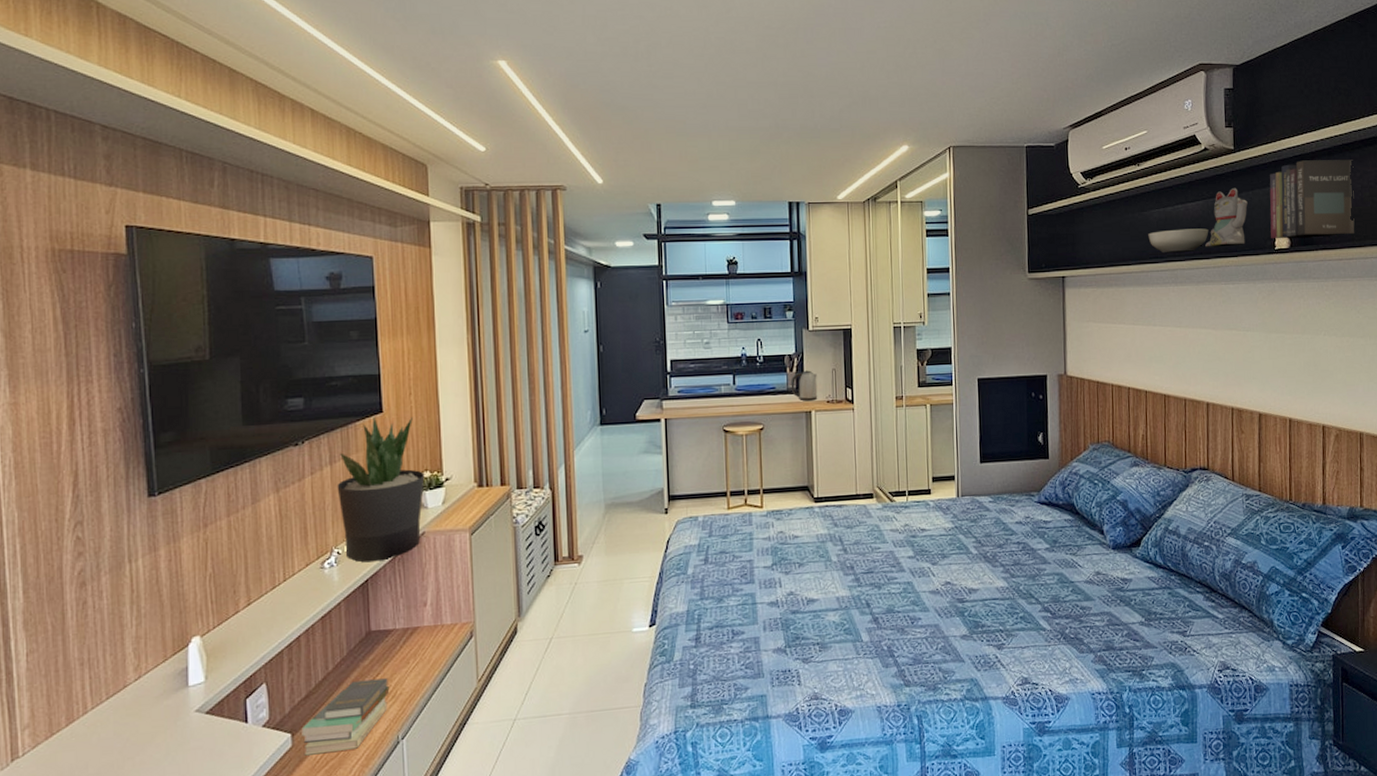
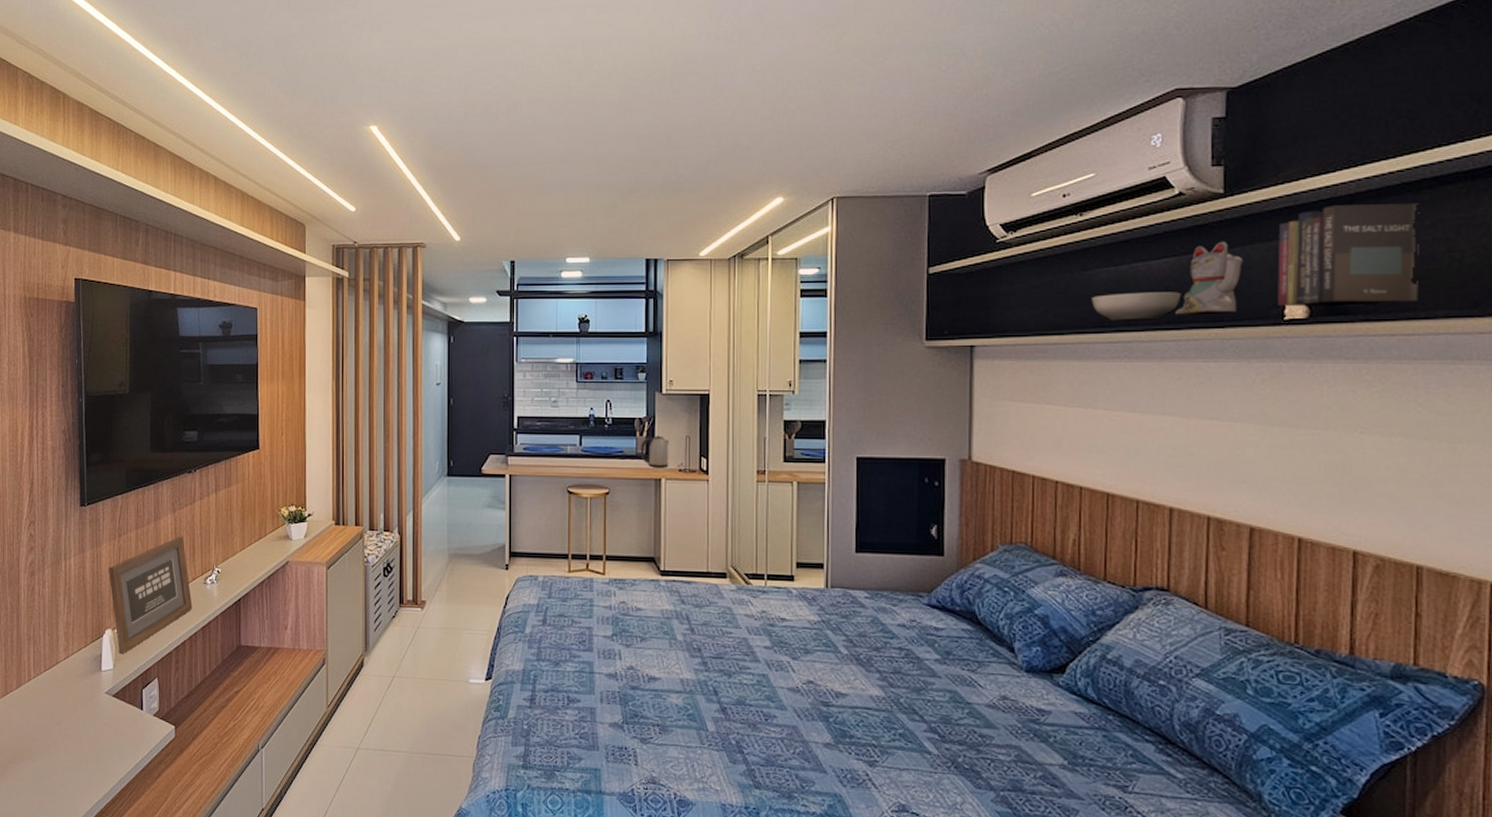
picture frame: none [192,518,307,663] -> present [109,536,193,654]
books: present [301,678,390,756] -> none [183,688,254,750]
planter: present [337,416,425,562] -> none [220,452,291,583]

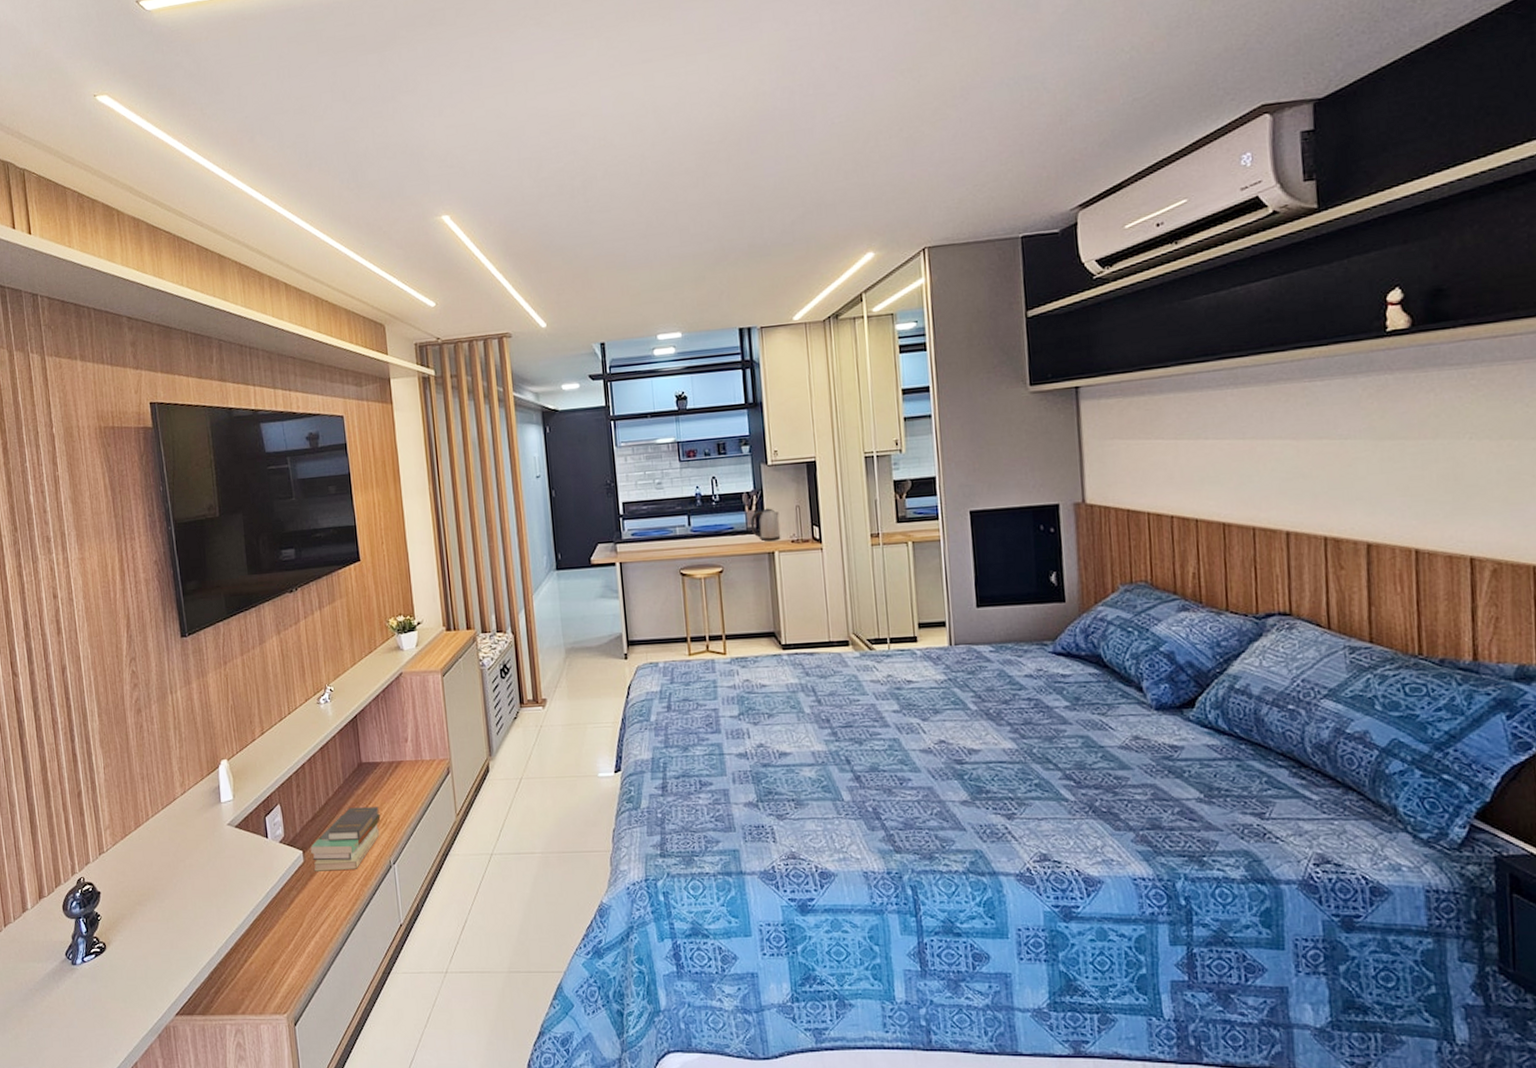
picture frame: present [109,536,193,654] -> none [217,657,308,784]
books: none [183,688,254,750] -> present [310,807,381,871]
bowl: present [1091,292,1182,322] -> none [1193,313,1283,349]
decorative figurine: present [1175,241,1243,315] -> none [1278,256,1342,337]
books: present [1277,203,1420,307] -> none [1375,201,1518,319]

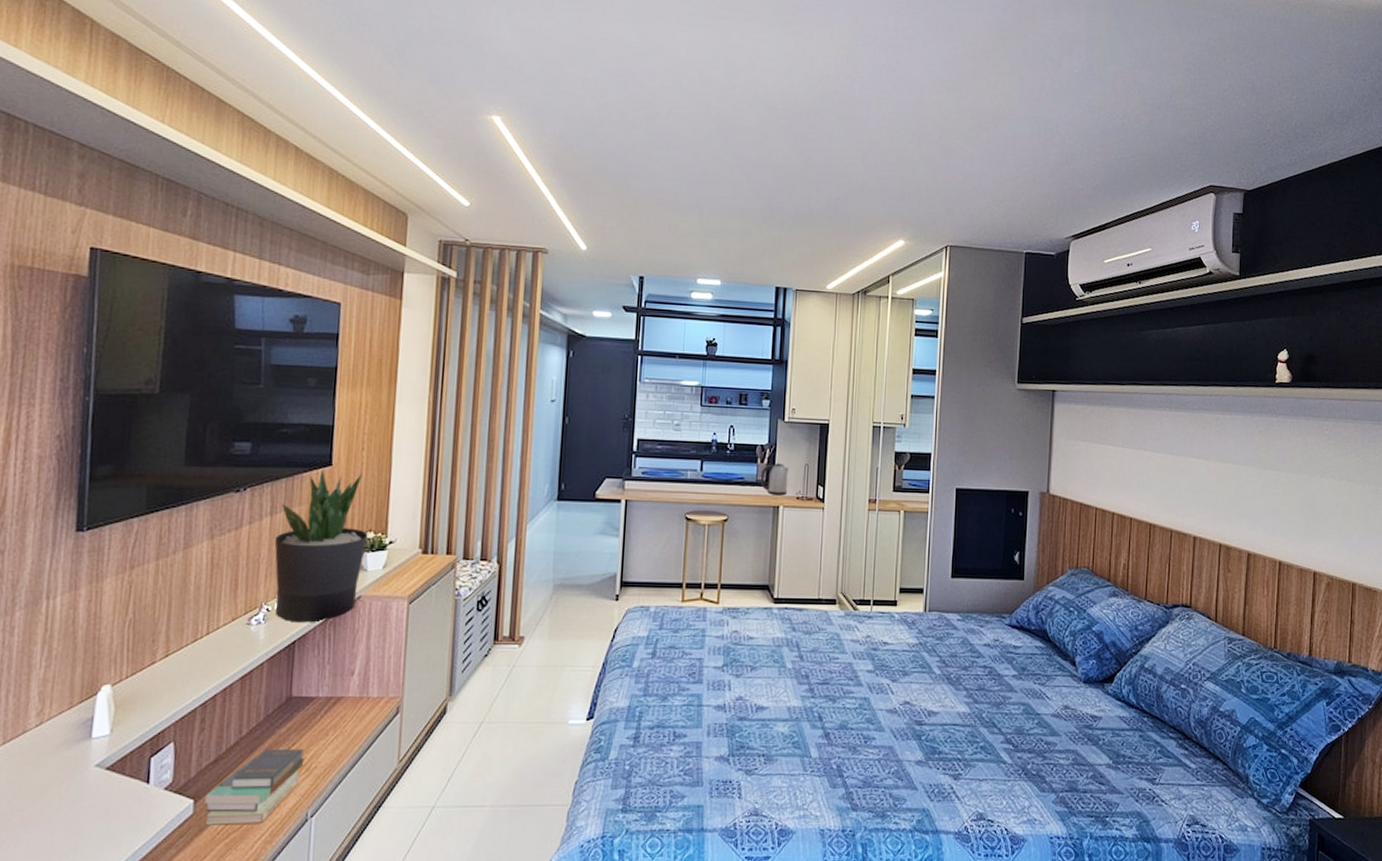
planter: none [326,564,400,700] -> present [274,468,368,623]

